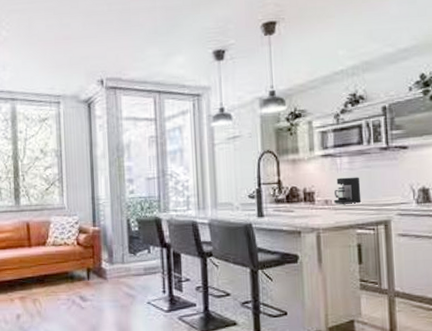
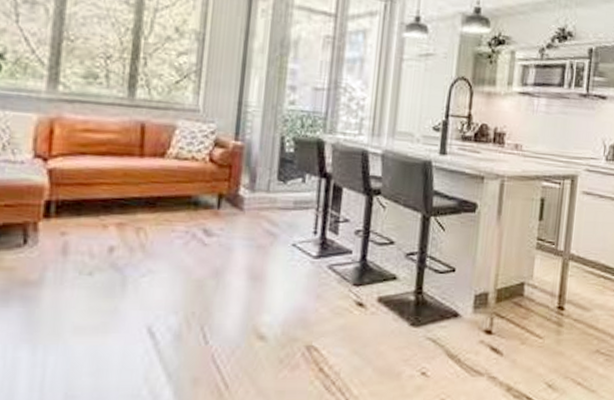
coffee maker: present [334,177,362,205] -> none [524,121,554,153]

